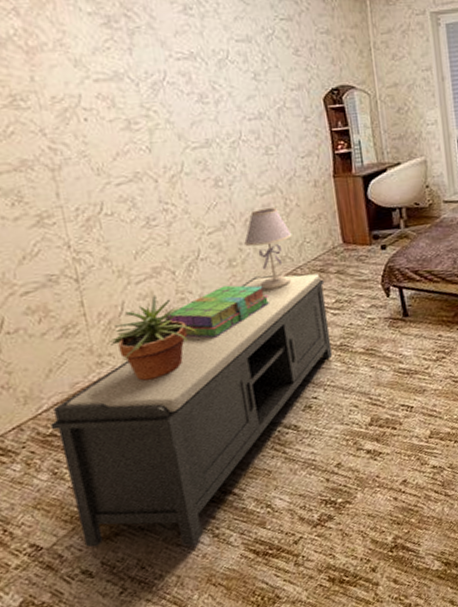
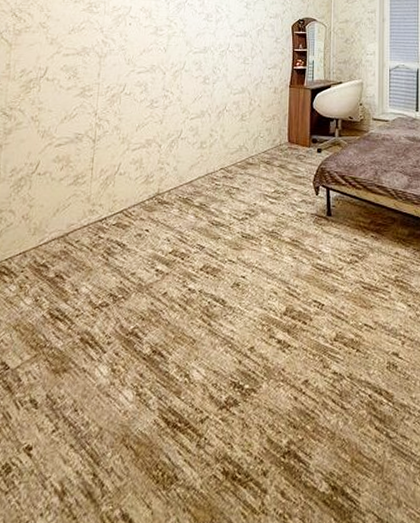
bench: present [49,273,333,548] -> none [40,159,269,399]
potted plant: present [108,294,198,382] -> none [102,161,166,234]
stack of books: present [165,285,270,338] -> none [146,163,224,206]
table lamp: present [244,208,292,291] -> none [215,105,251,172]

